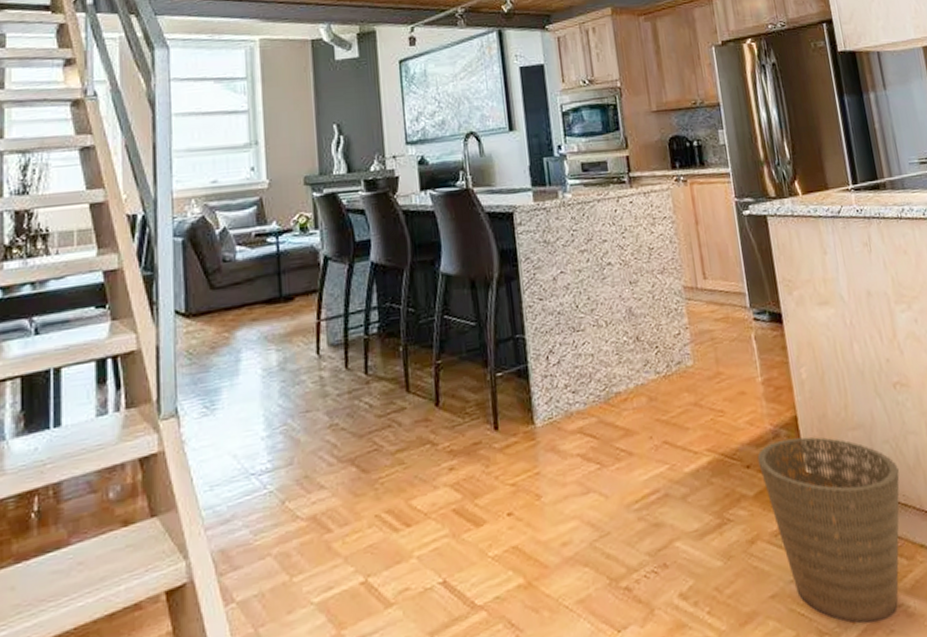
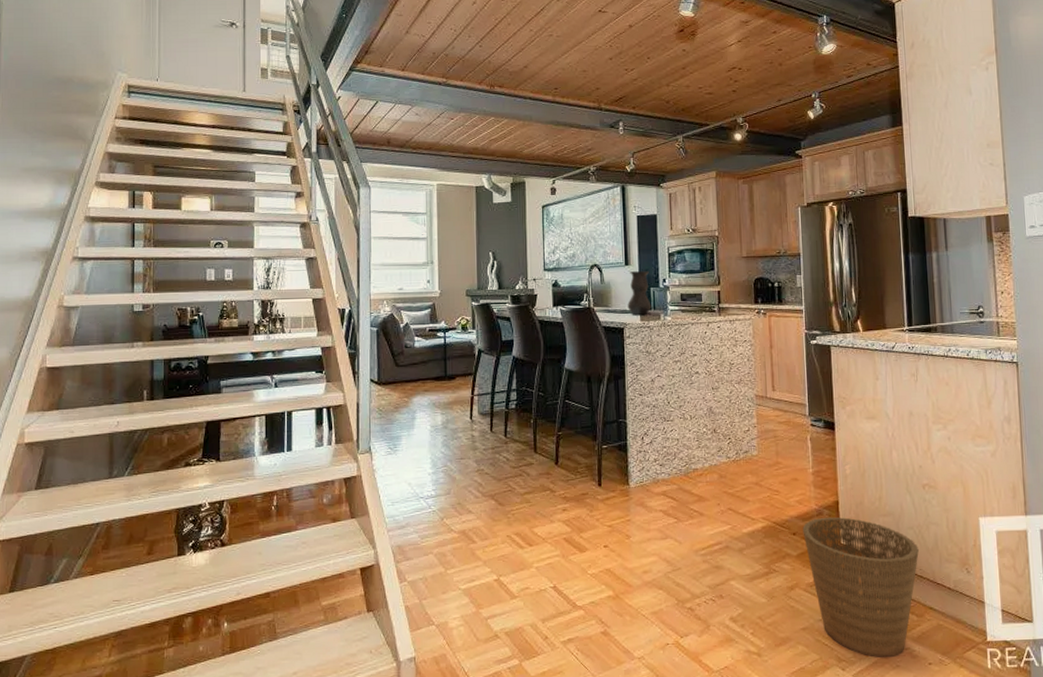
vase: none [515,136,546,196] -> present [627,271,651,317]

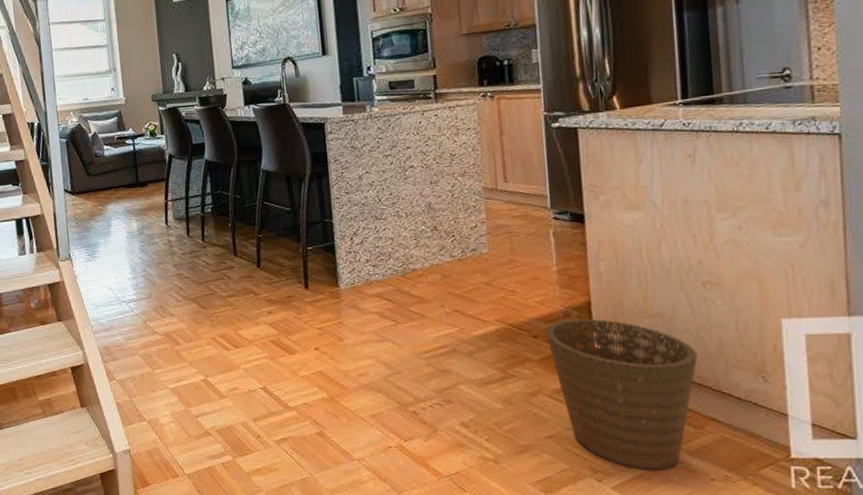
vase: present [627,271,651,317] -> none [327,59,355,110]

